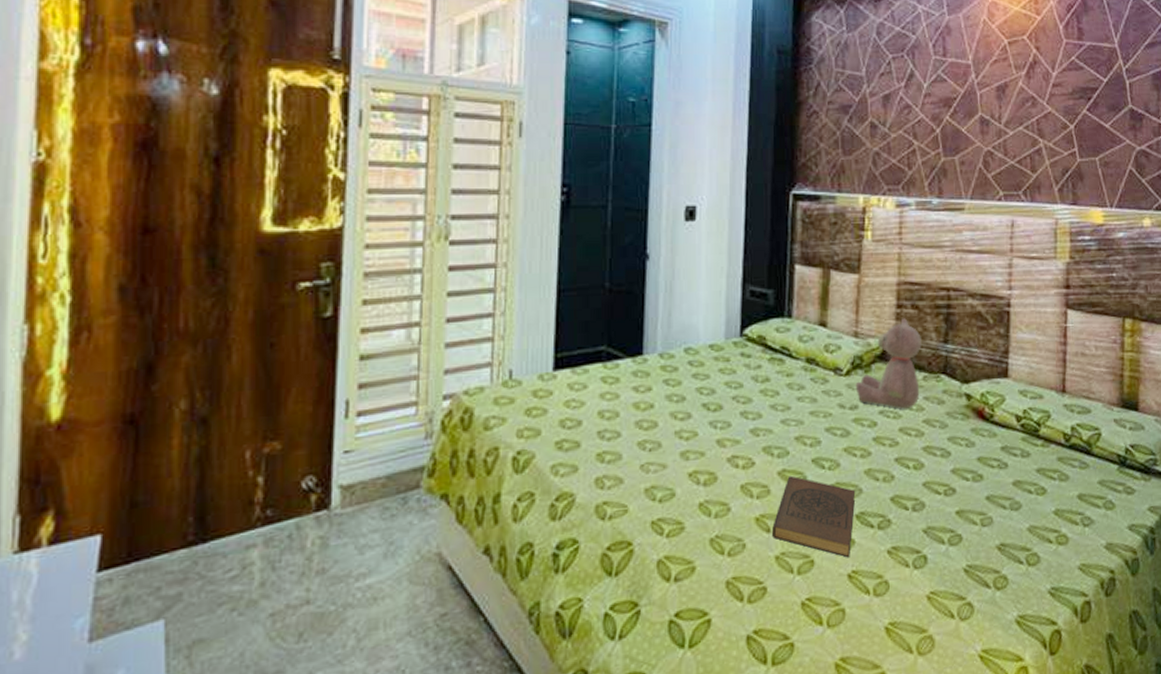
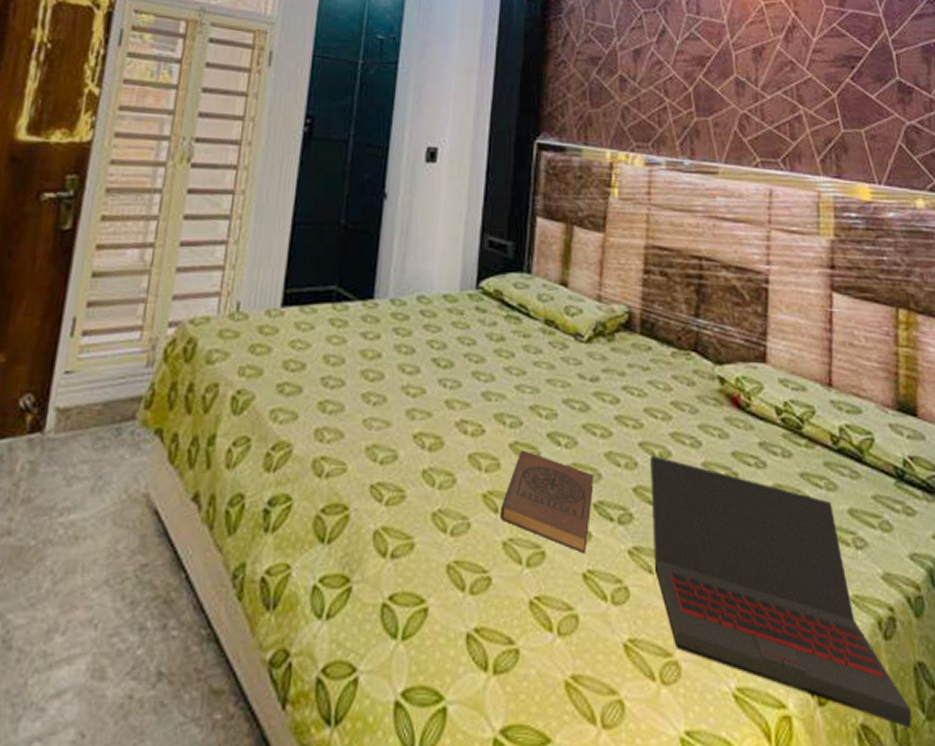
teddy bear: present [855,318,922,409] -> none [597,285,670,387]
laptop: none [904,467,1127,664] -> present [649,455,912,729]

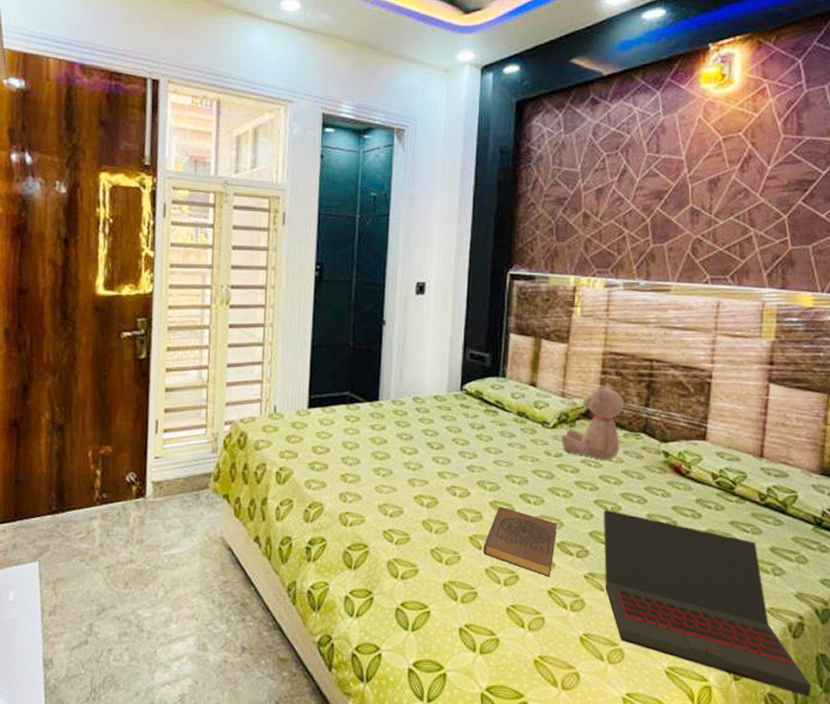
teddy bear: none [597,285,670,387] -> present [561,383,624,460]

